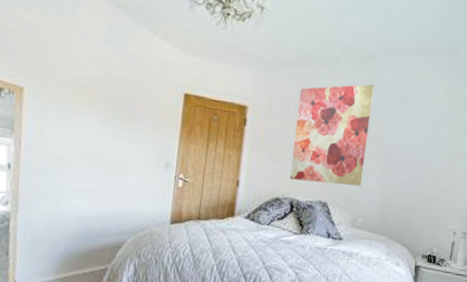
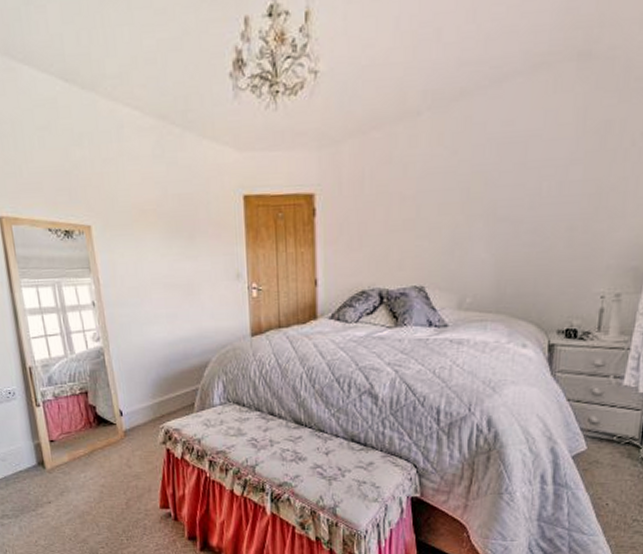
wall art: present [289,84,375,186] -> none [374,130,471,268]

